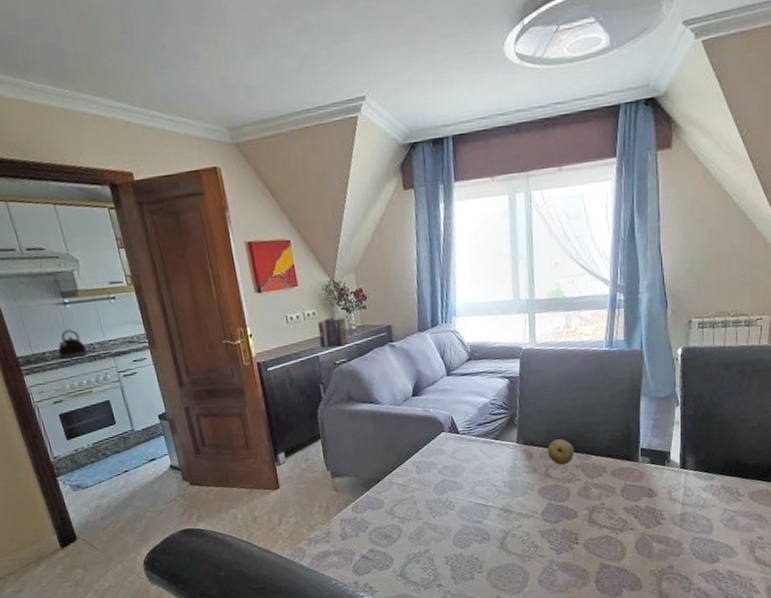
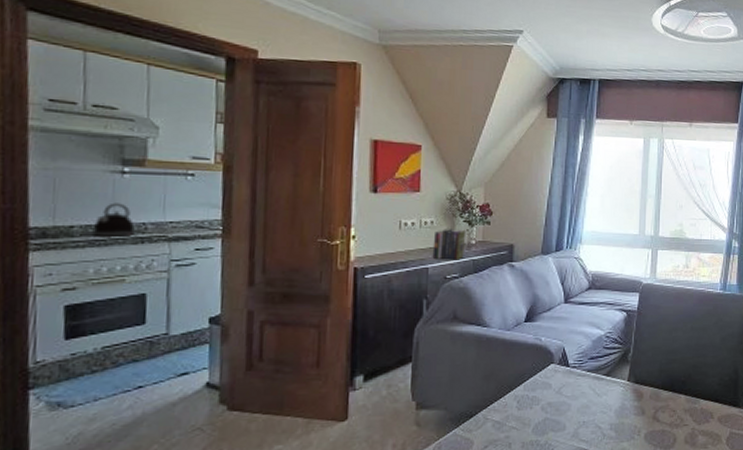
fruit: present [547,439,575,465] -> none [657,380,684,408]

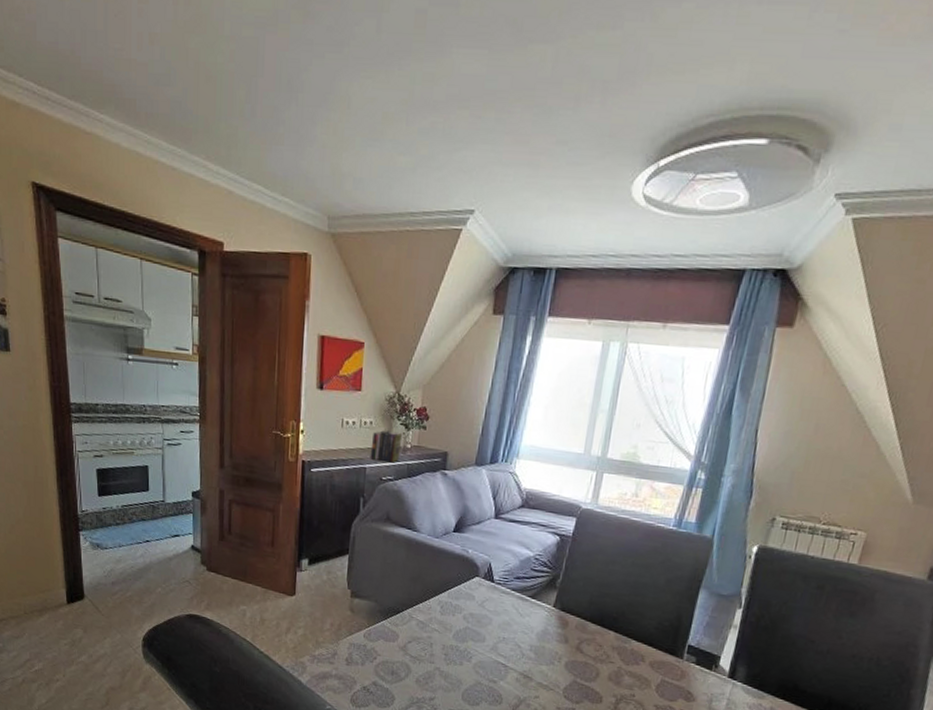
kettle: present [92,203,135,238] -> none [110,386,138,416]

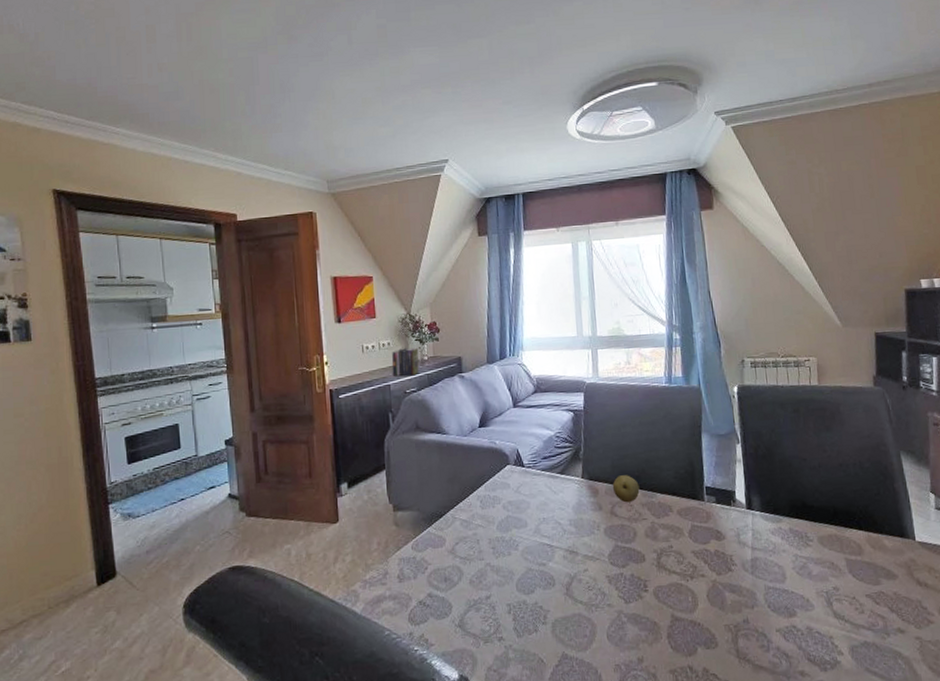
fruit: none [584,613,615,643] -> present [612,475,640,503]

